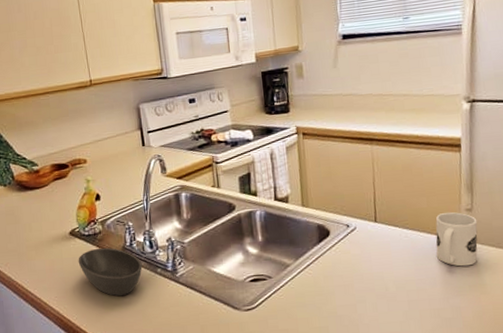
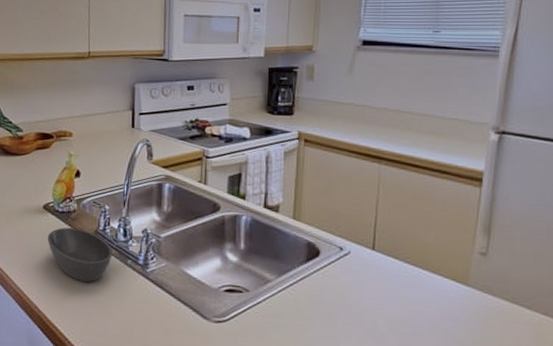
mug: present [435,212,478,267] -> none [439,252,492,318]

